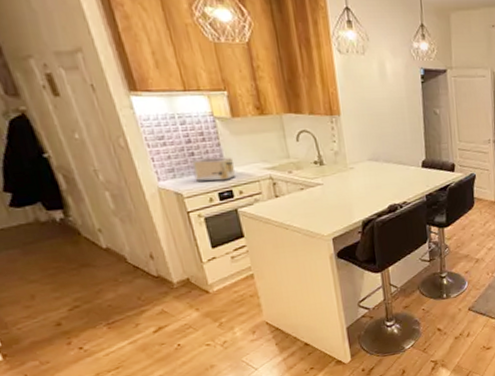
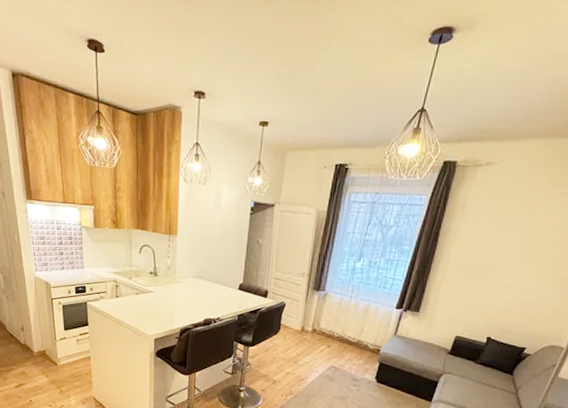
toaster: present [192,157,235,183] -> none [60,257,89,279]

